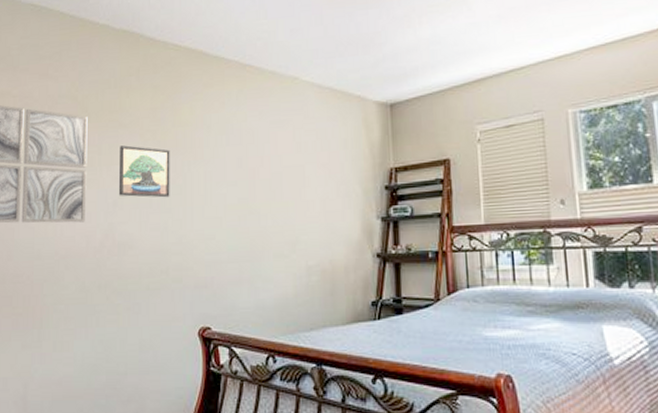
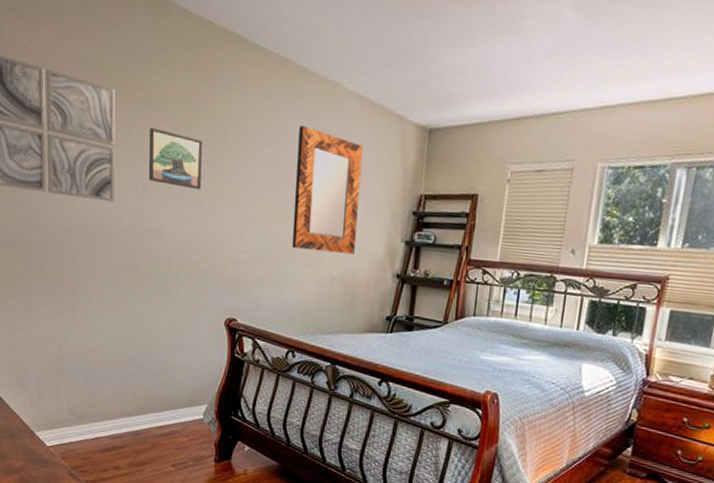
home mirror: none [262,121,330,242] -> present [292,125,363,255]

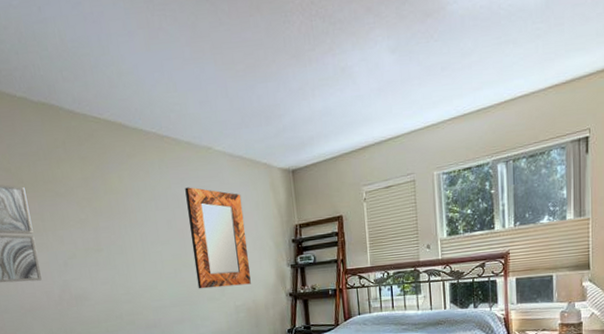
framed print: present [149,128,202,190] -> none [60,212,113,257]

